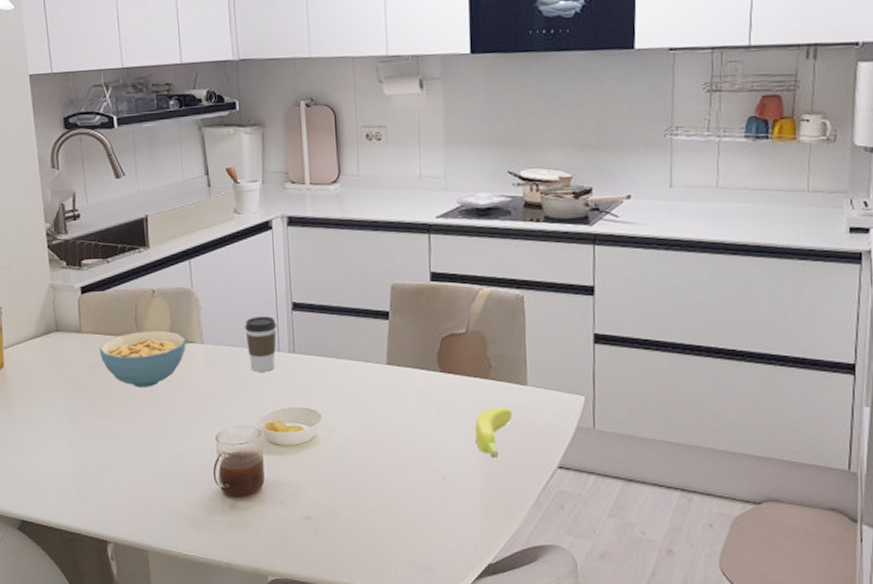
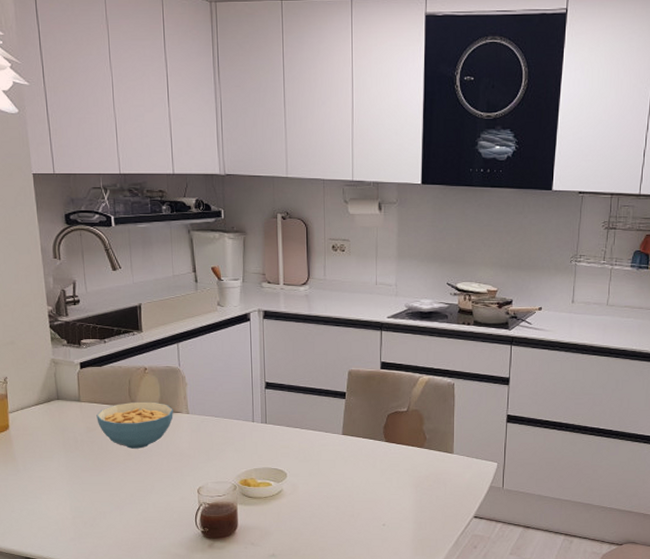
coffee cup: present [245,316,277,372] -> none [224,393,252,438]
banana: present [475,407,512,458] -> none [411,470,440,510]

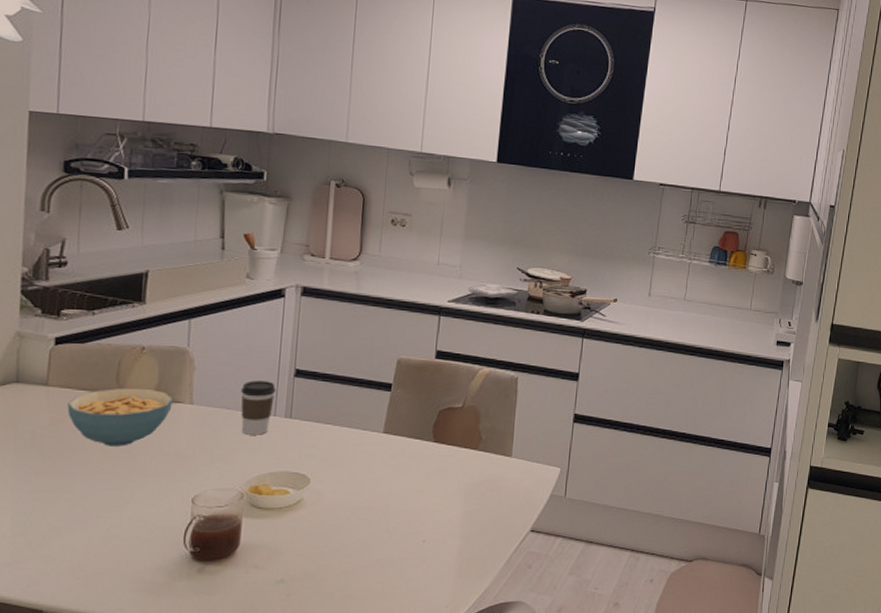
coffee cup: none [224,393,252,438] -> present [241,380,277,435]

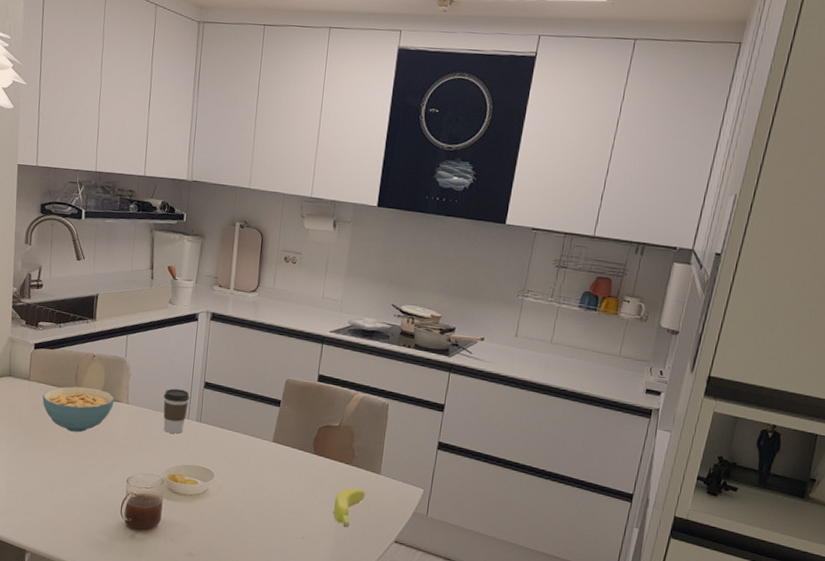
banana: none [459,476,495,522] -> present [333,488,365,528]

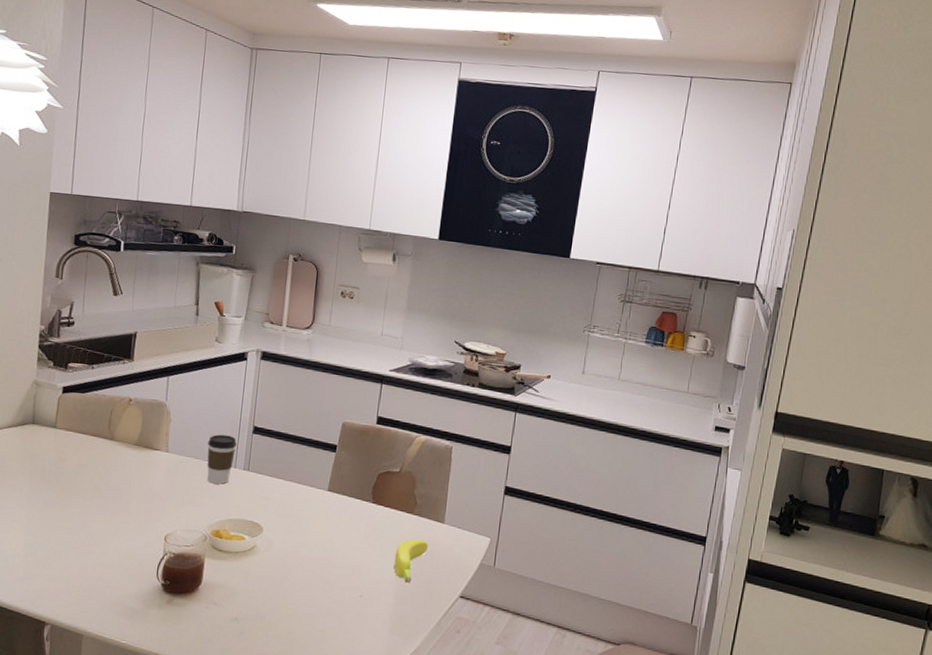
cereal bowl: present [42,386,114,433] -> none [70,433,152,485]

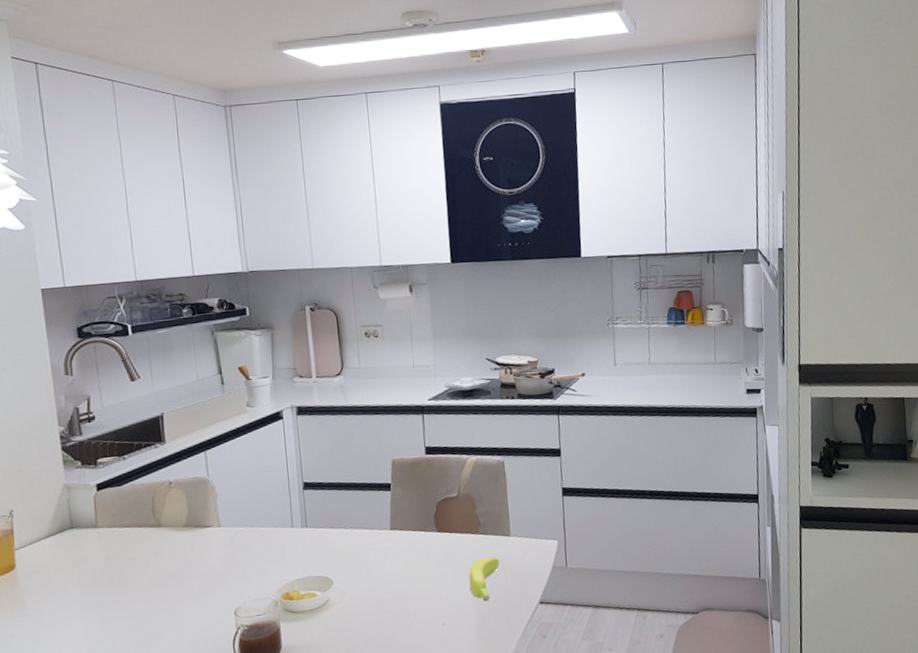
coffee cup: present [207,434,237,484] -> none [259,497,290,548]

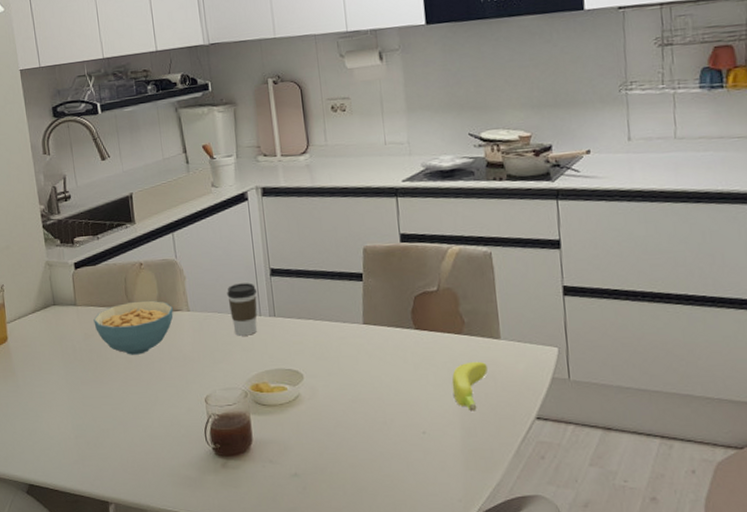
cereal bowl: none [116,518,204,574] -> present [93,300,174,355]
coffee cup: none [259,497,290,548] -> present [227,283,258,336]

